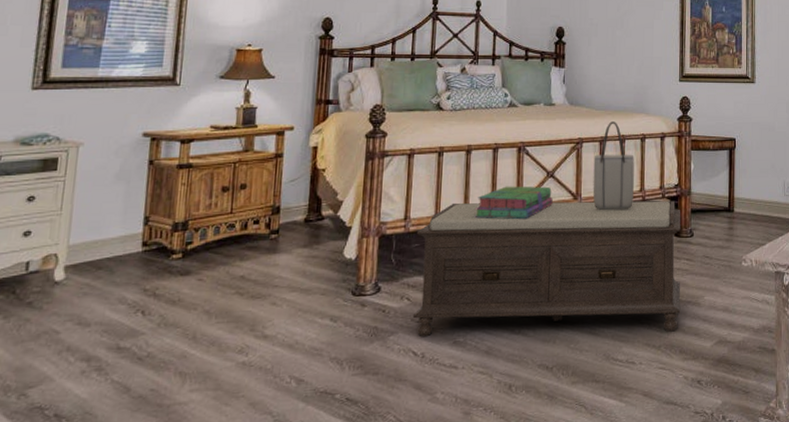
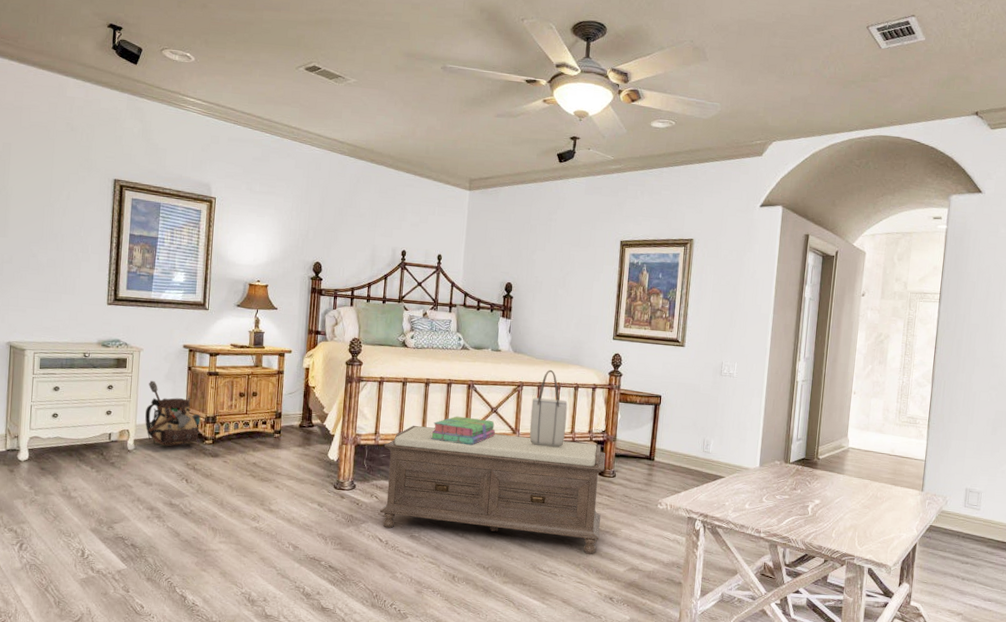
backpack: none [82,184,166,269] -> present [145,381,201,446]

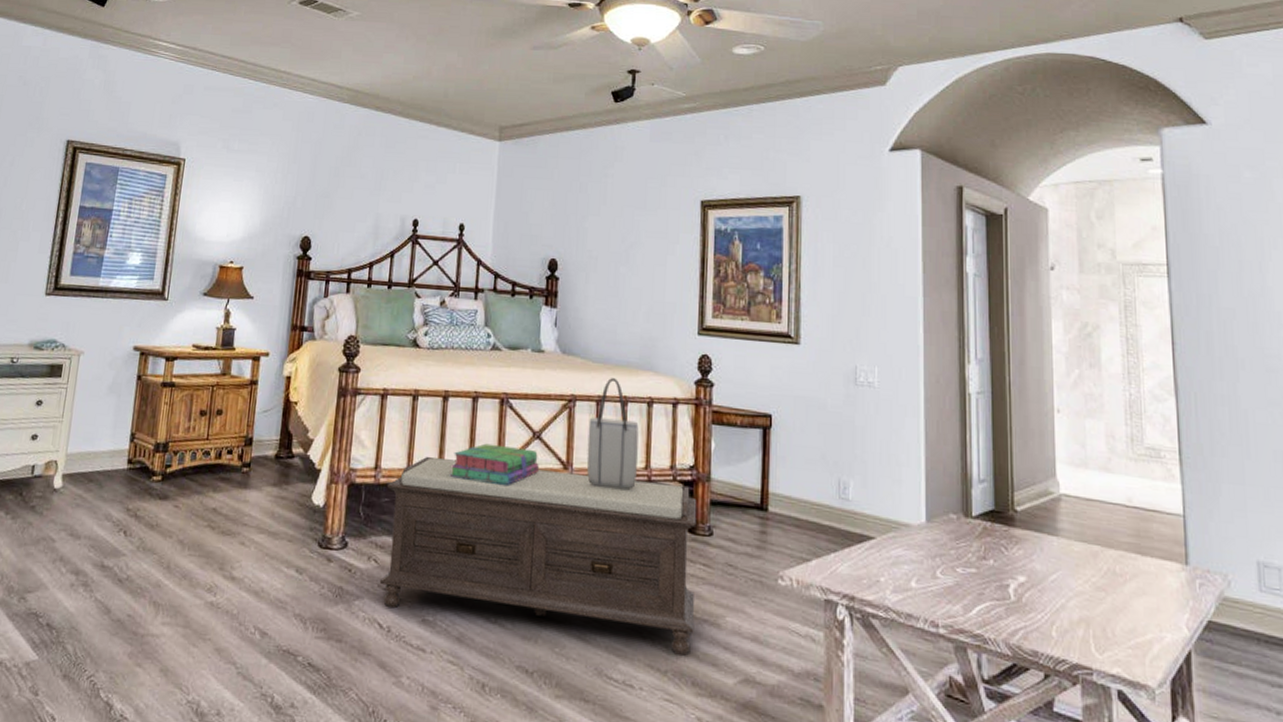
backpack: present [145,381,201,446] -> none [78,394,149,484]

